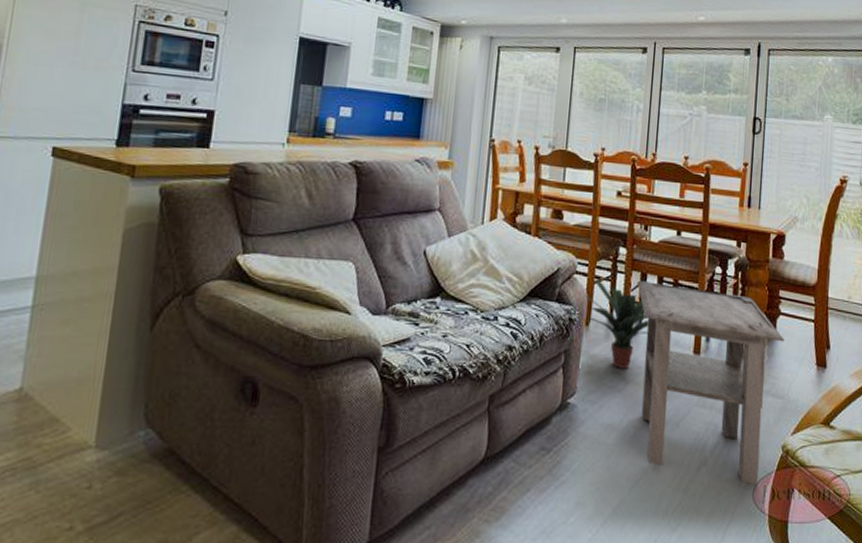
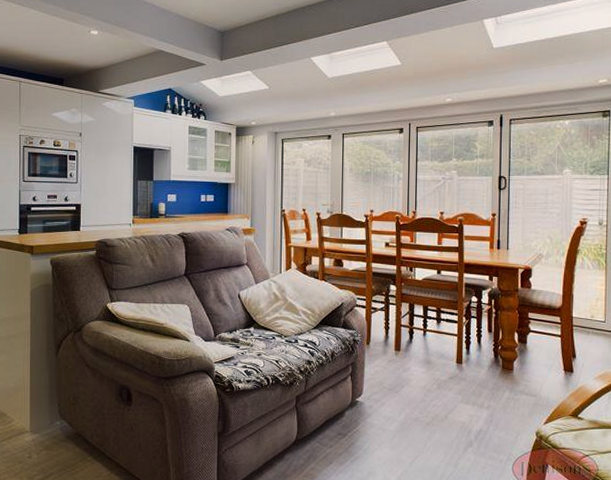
potted plant: present [584,280,649,369] -> none [364,311,418,376]
side table: present [637,280,785,485] -> none [406,309,535,462]

